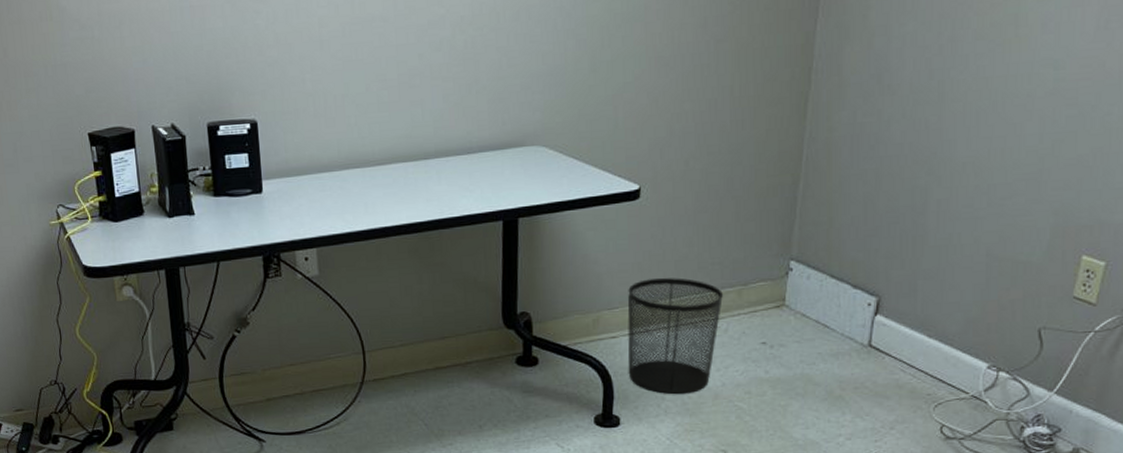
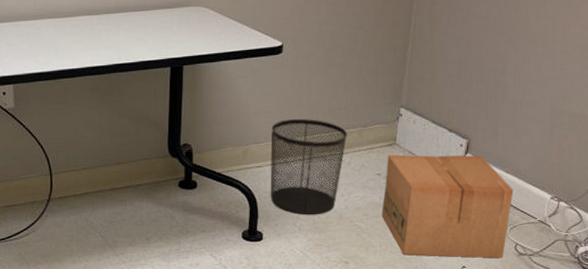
cardboard box: none [768,316,938,444] -> present [381,154,514,259]

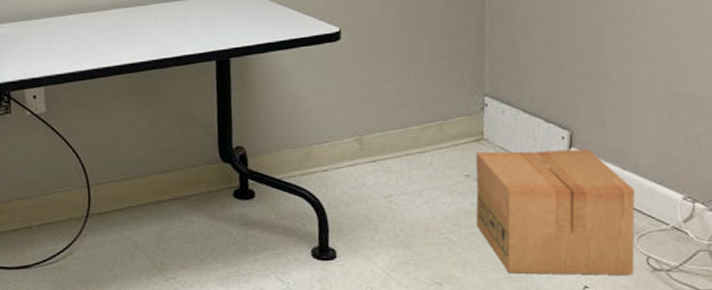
waste bin: present [270,119,347,214] -> none [335,113,425,226]

